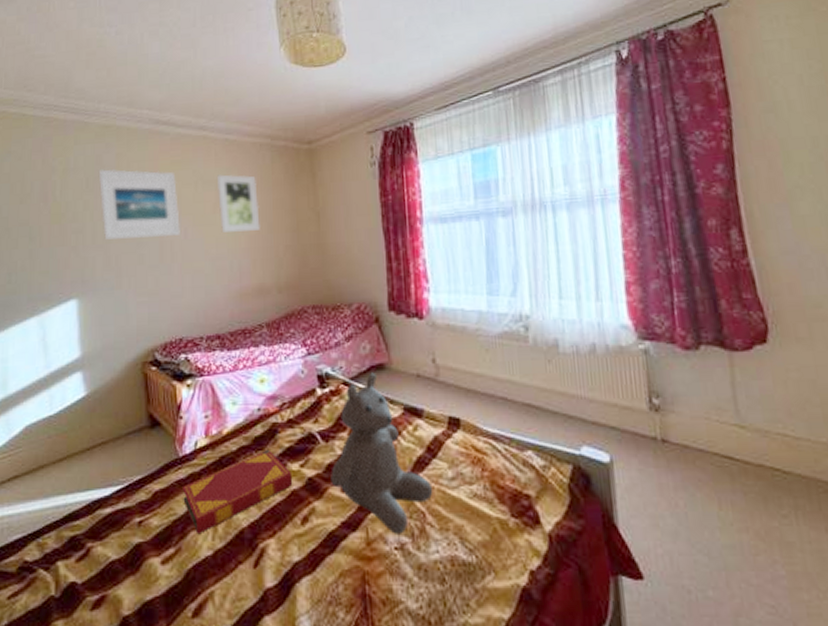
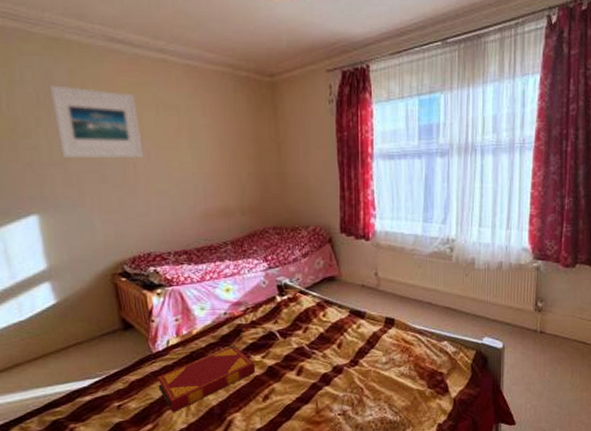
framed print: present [216,174,260,233] -> none [178,100,224,157]
teddy bear: present [330,372,433,534] -> none [288,283,370,405]

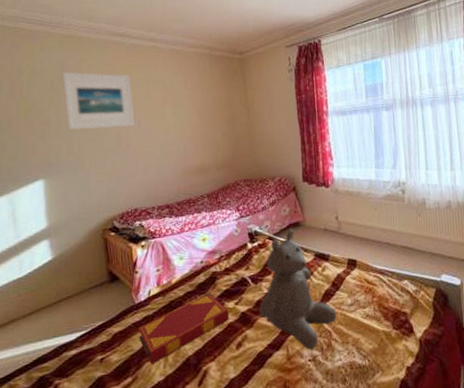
teddy bear: none [288,283,370,405] -> present [259,229,337,350]

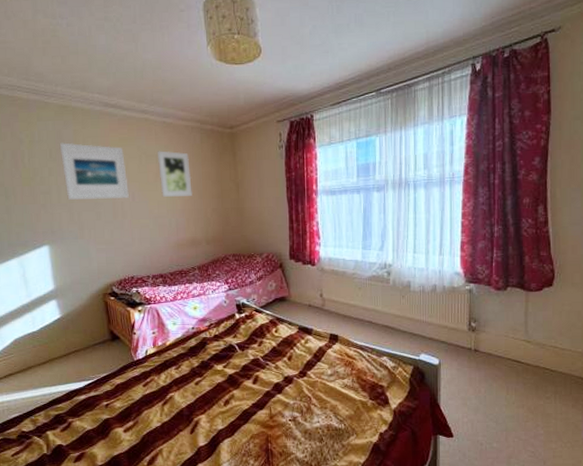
hardback book: present [137,292,230,365] -> none [137,355,218,413]
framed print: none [165,77,202,123] -> present [157,151,192,197]
teddy bear: present [259,229,337,350] -> none [245,303,317,411]

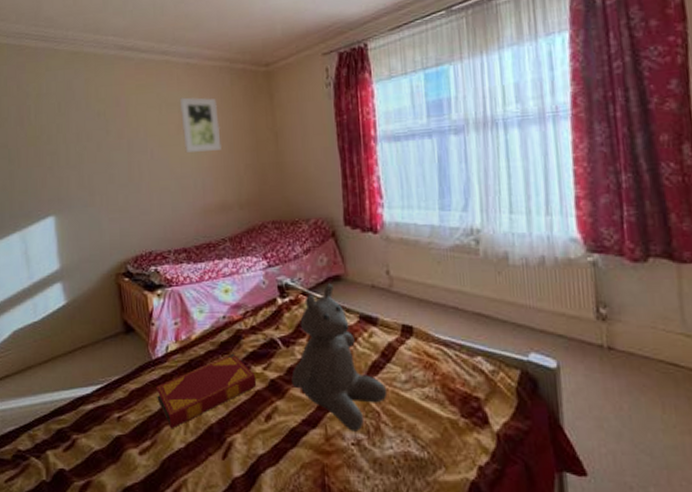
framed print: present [59,142,129,200] -> none [69,94,147,160]
hardback book: none [137,355,218,413] -> present [155,353,257,429]
teddy bear: none [245,303,317,411] -> present [291,283,388,432]

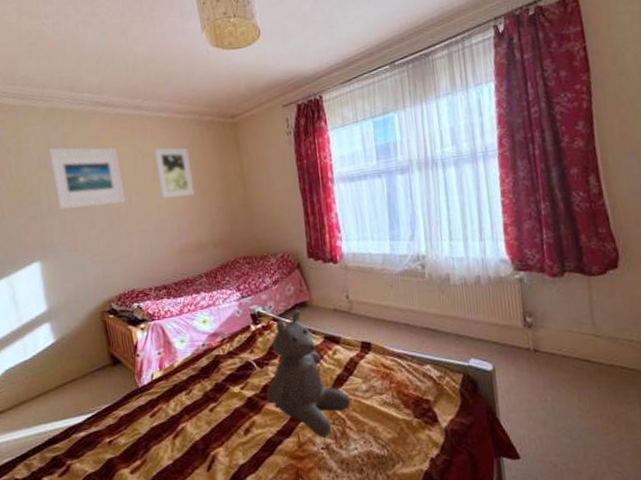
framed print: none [69,94,147,160] -> present [48,147,125,209]
hardback book: present [155,353,257,429] -> none [143,376,236,448]

